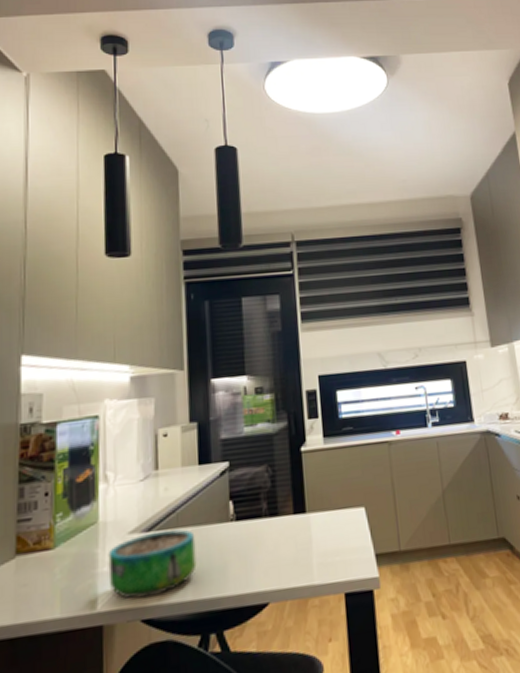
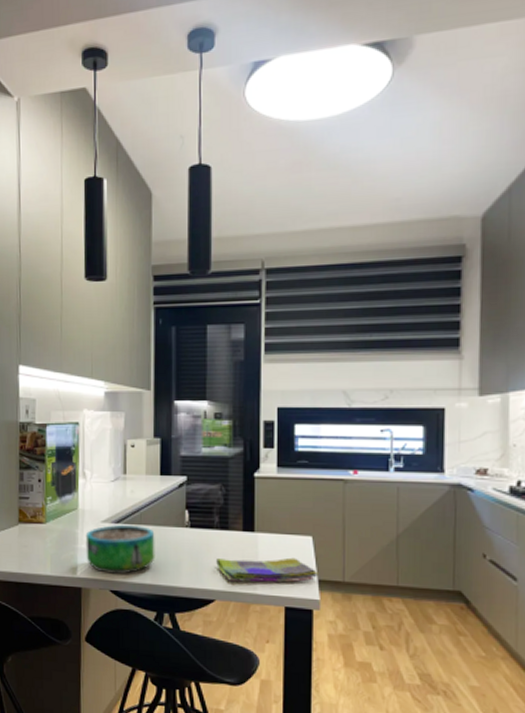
dish towel: none [267,534,375,576] -> present [216,557,319,583]

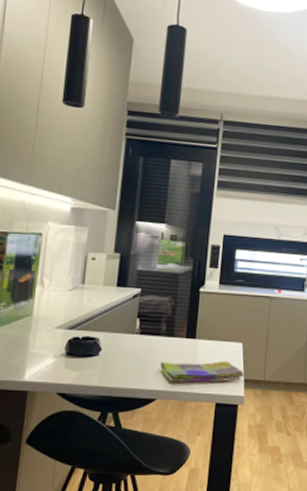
decorative bowl: present [85,524,155,574] -> none [35,330,107,377]

